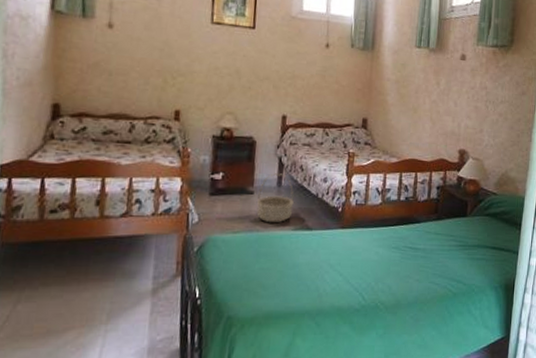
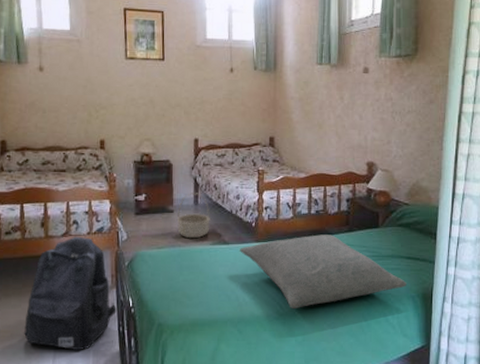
backpack: none [64,217,180,349] -> present [24,236,117,351]
pillow: none [323,222,491,299] -> present [240,234,407,308]

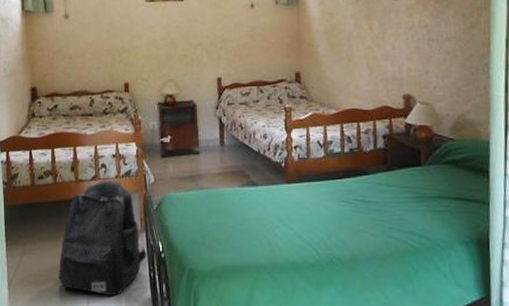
basket: present [176,191,211,239] -> none [203,132,239,181]
pillow: present [240,234,407,308] -> none [270,174,458,254]

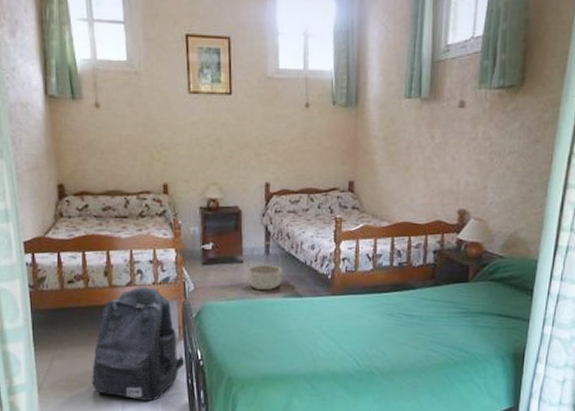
basket: none [203,132,239,181] -> present [246,240,284,291]

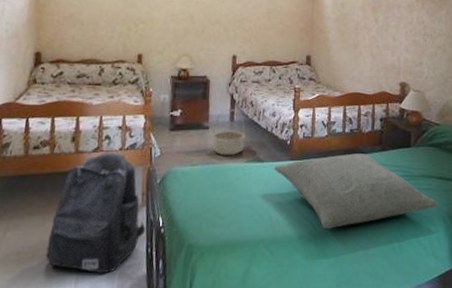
pillow: none [314,288,496,365] -> present [274,153,438,229]

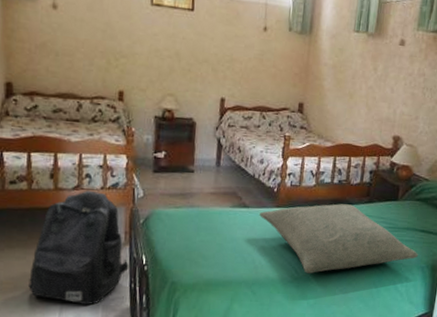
basket: present [211,108,247,156] -> none [196,153,233,200]

